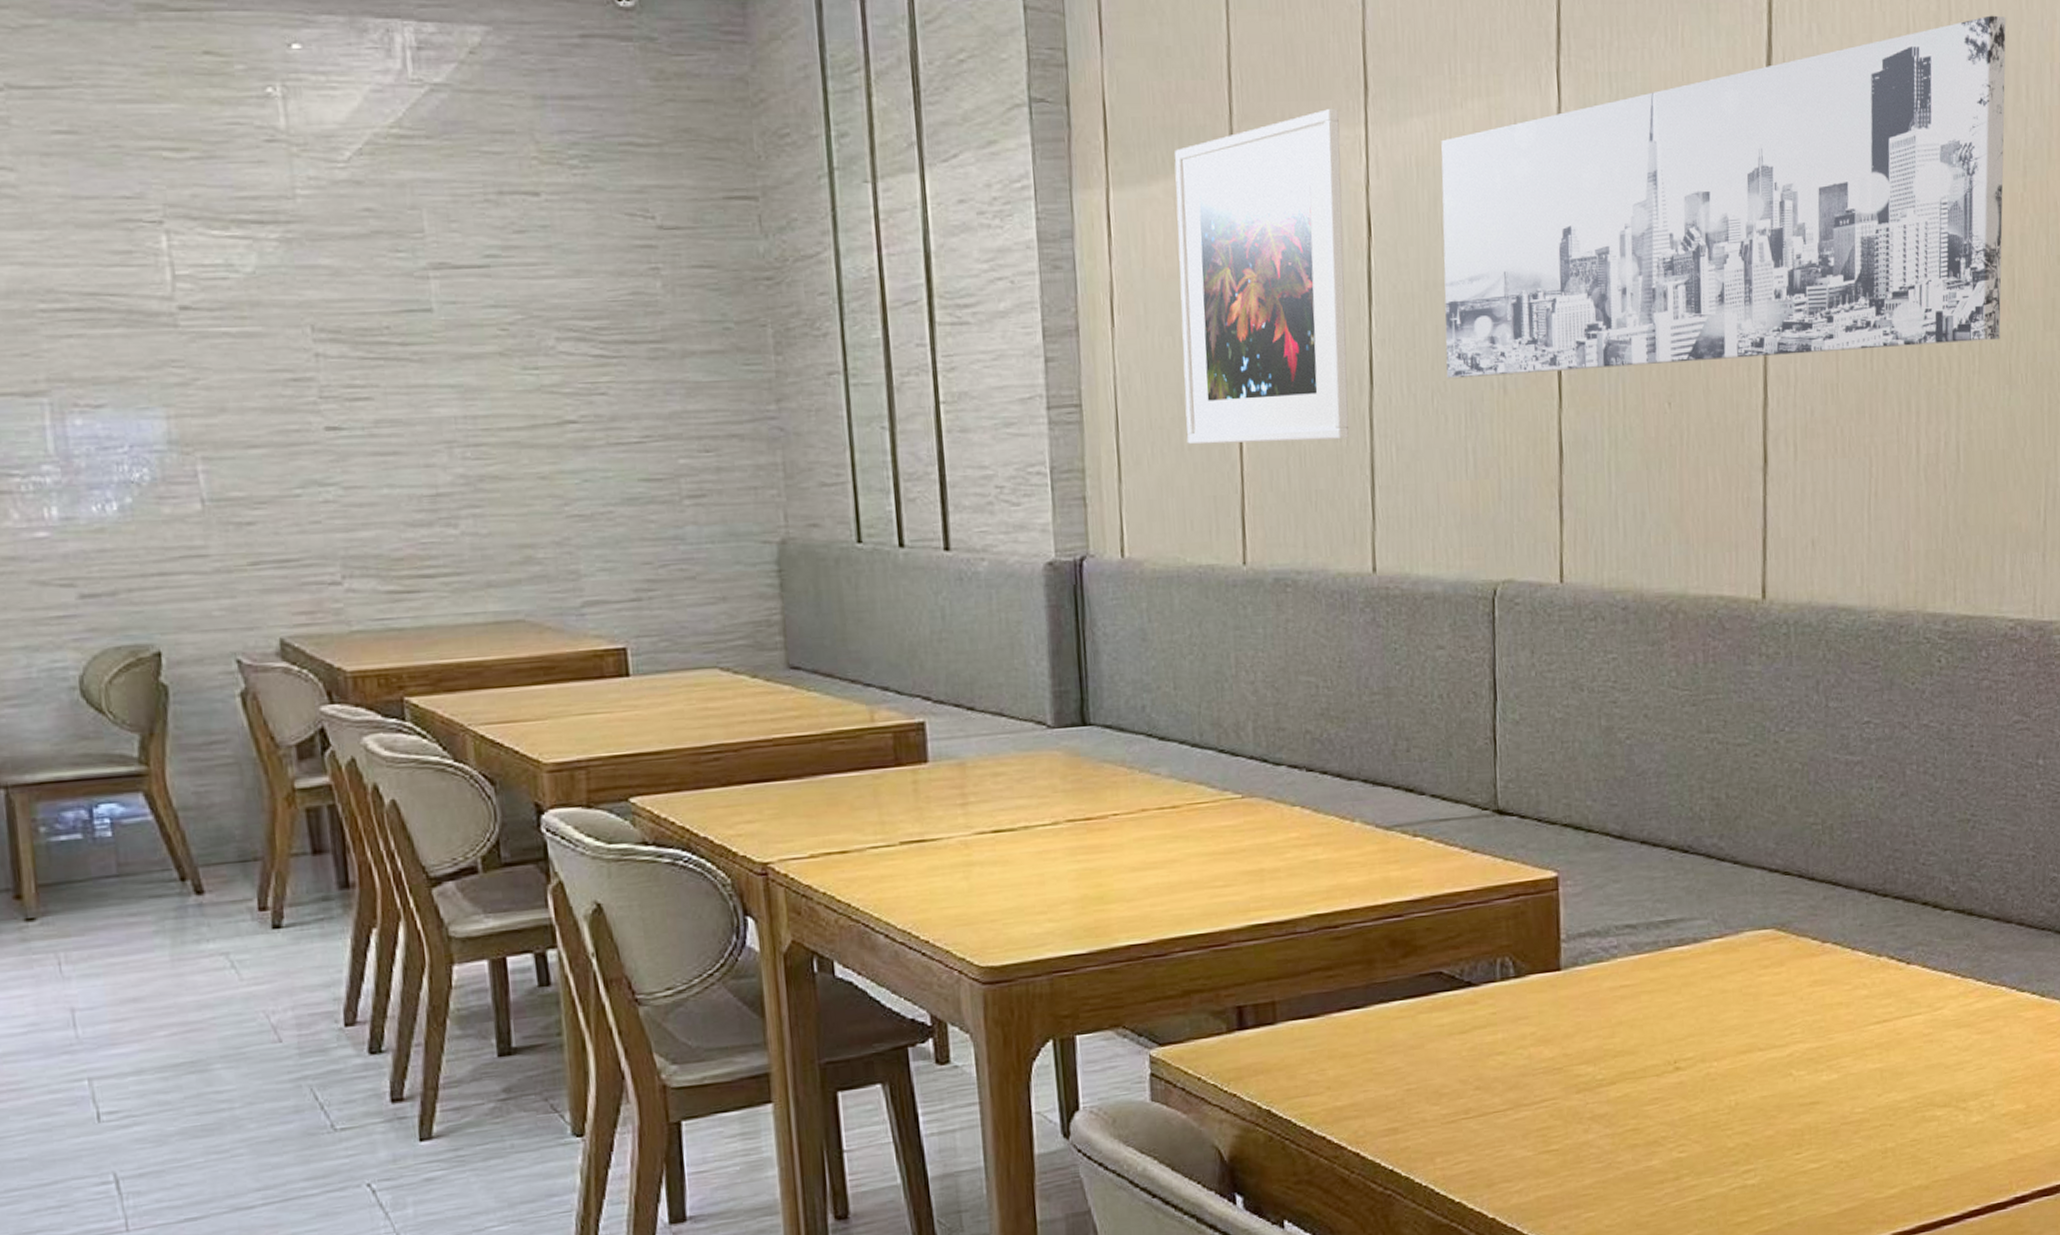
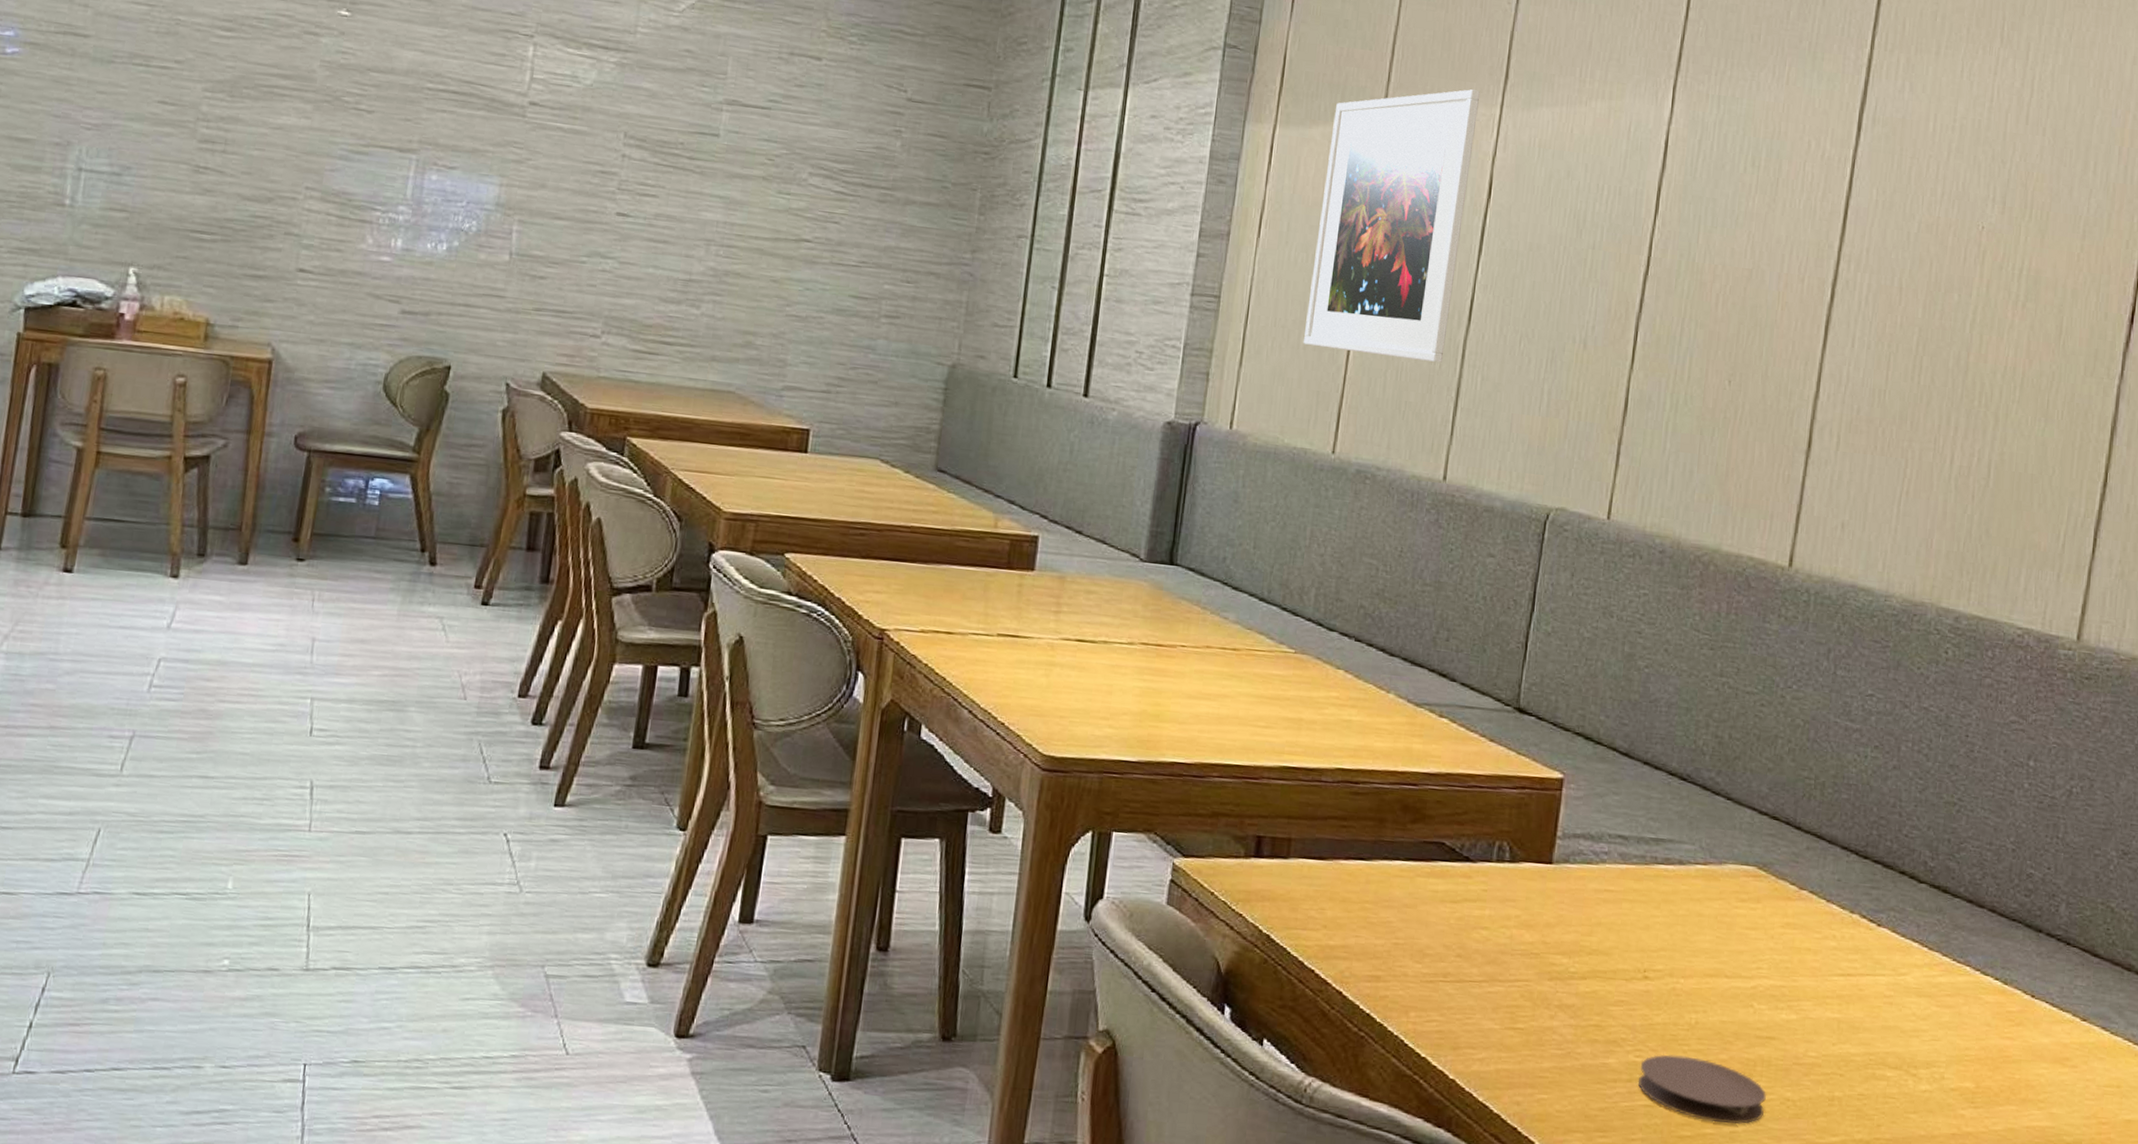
wall art: present [1441,15,2007,379] -> none [1536,98,2083,377]
coaster: none [1685,1139,1819,1202] -> present [1638,1054,1766,1124]

